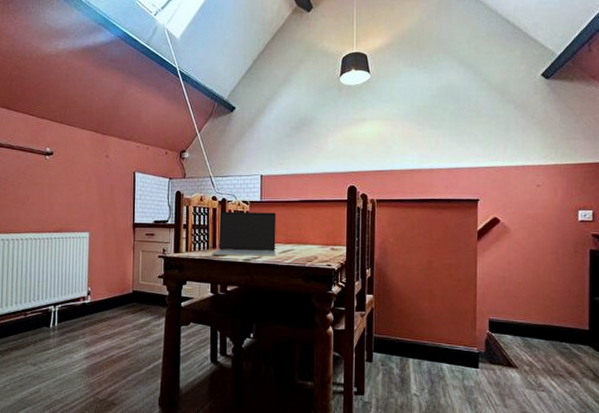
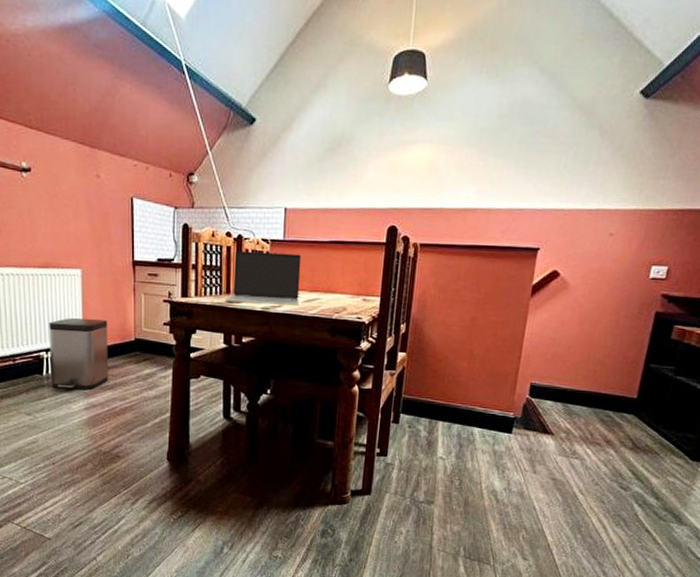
pedal bin: none [56,274,110,340] -> present [49,317,108,391]

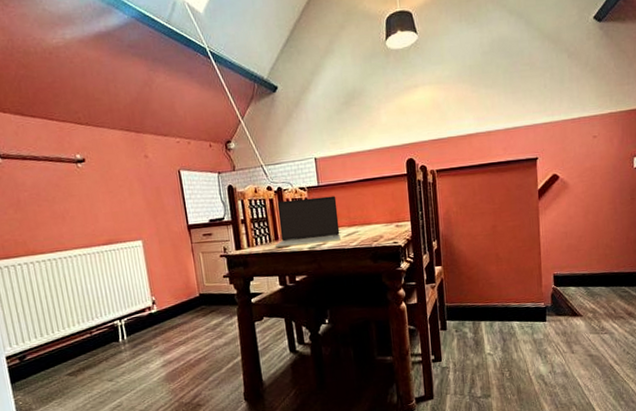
pedal bin: present [49,317,108,391] -> none [119,281,180,353]

